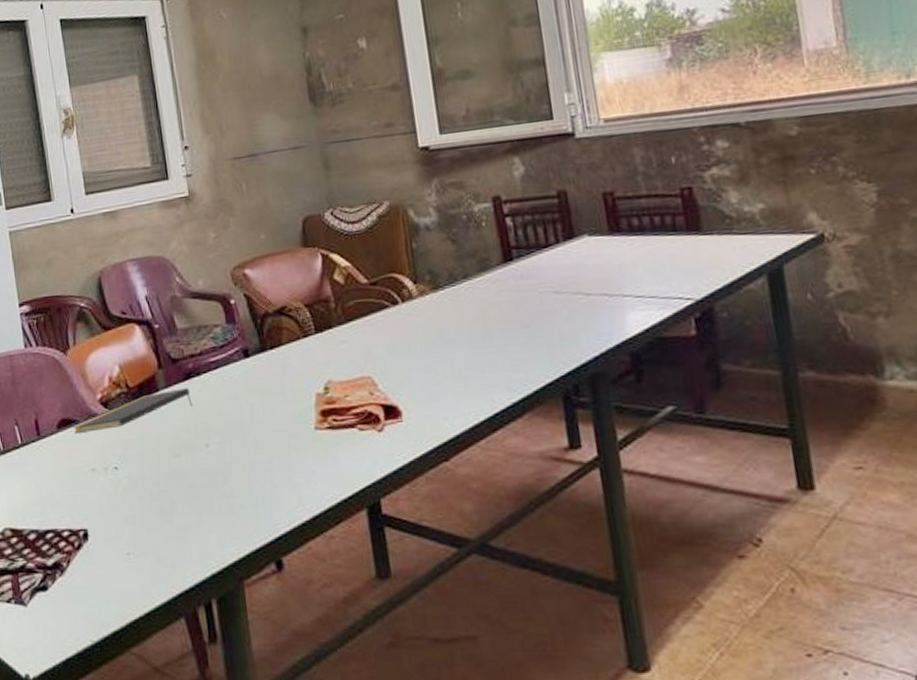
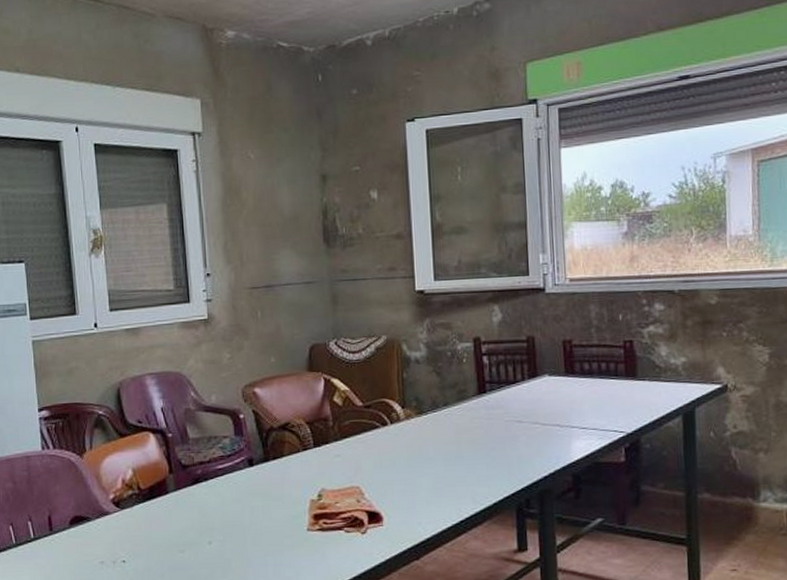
notepad: present [74,388,192,434] -> none [86,491,199,530]

